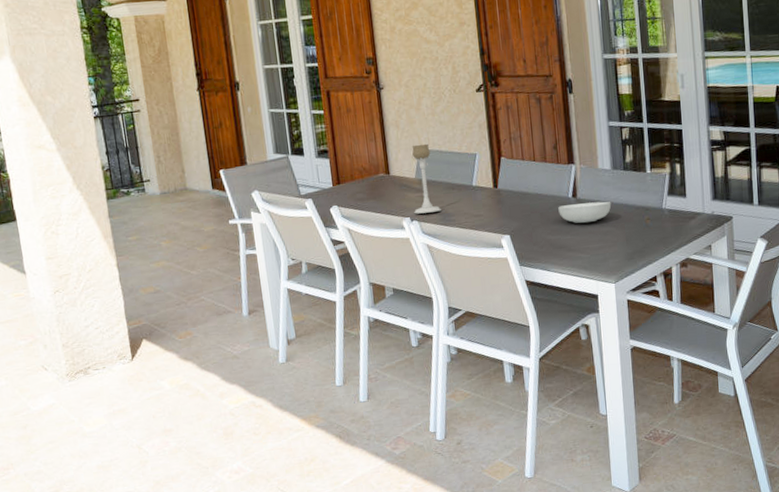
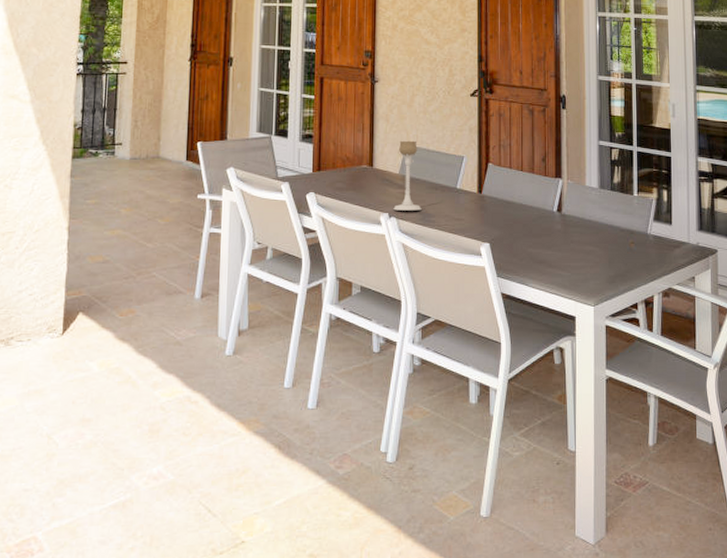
serving bowl: present [558,201,612,223] -> none [542,219,596,240]

